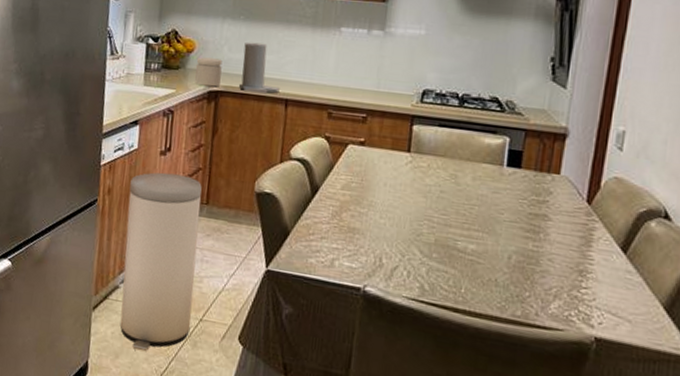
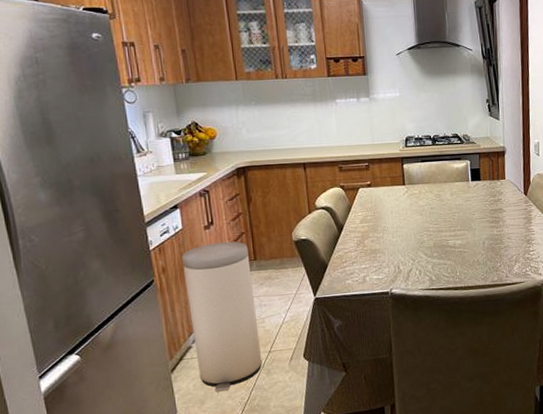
jar: present [195,57,223,87] -> none [220,140,245,165]
paper towel: present [238,42,280,94] -> none [260,121,297,164]

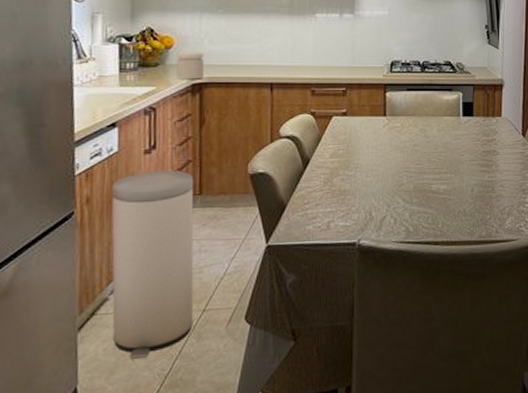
jar: none [220,140,245,165] -> present [176,52,204,80]

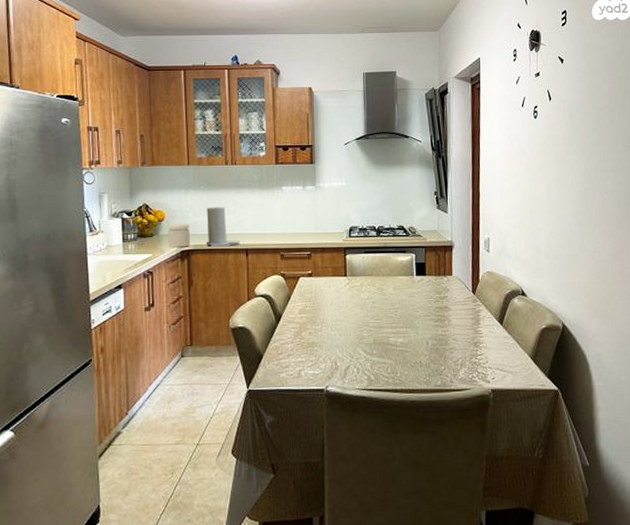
pedal bin: present [111,170,194,360] -> none [121,325,190,484]
paper towel: none [222,33,264,81] -> present [205,206,240,248]

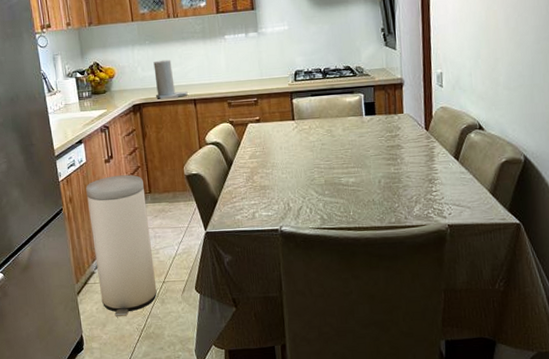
pedal bin: none [121,325,190,484] -> present [86,174,157,317]
jar: present [167,223,190,247] -> none [118,78,141,102]

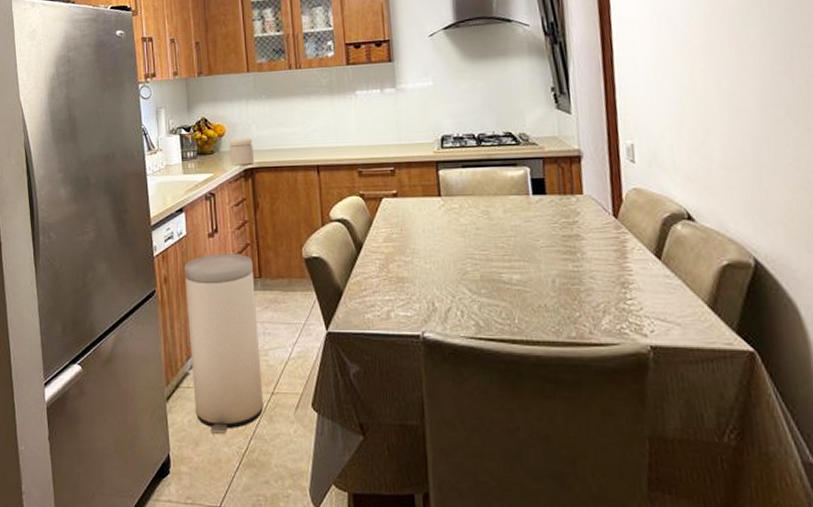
jar: none [118,78,141,102] -> present [228,138,254,166]
paper towel: present [153,59,188,100] -> none [270,117,310,165]

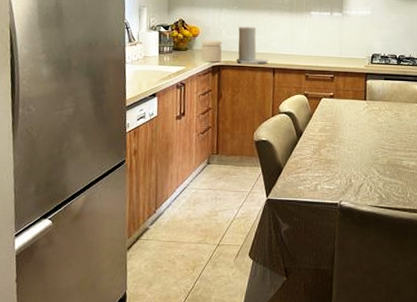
pedal bin: present [184,253,264,435] -> none [151,133,212,277]
paper towel: none [270,117,310,165] -> present [236,26,268,65]

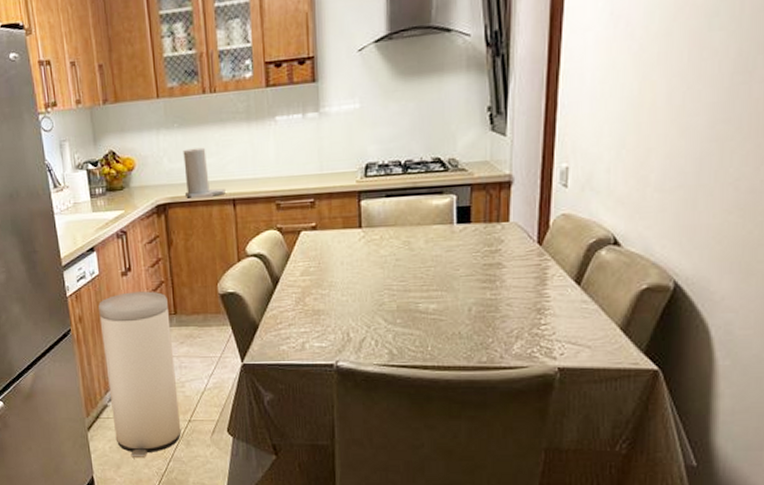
pedal bin: none [151,133,212,277] -> present [98,291,181,459]
jar: present [201,40,222,63] -> none [138,171,166,202]

